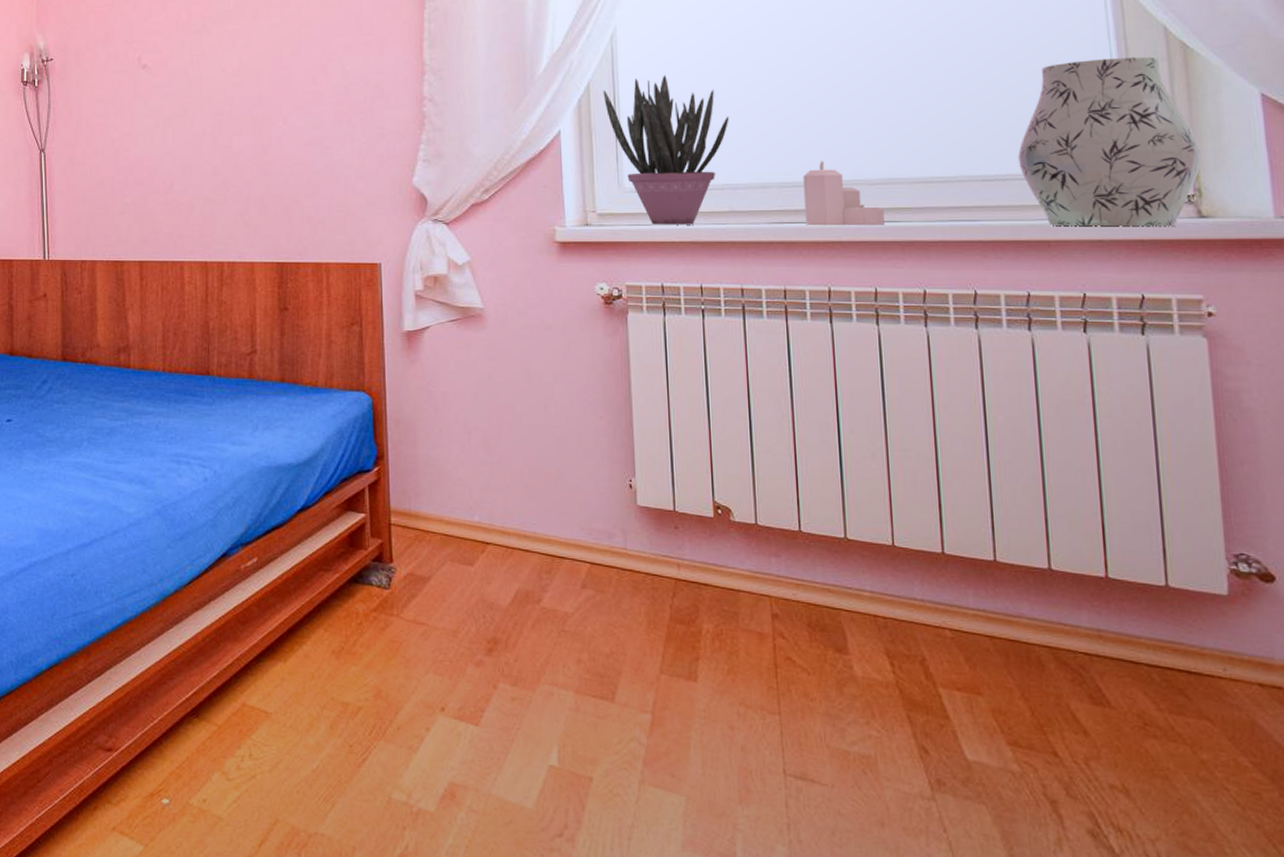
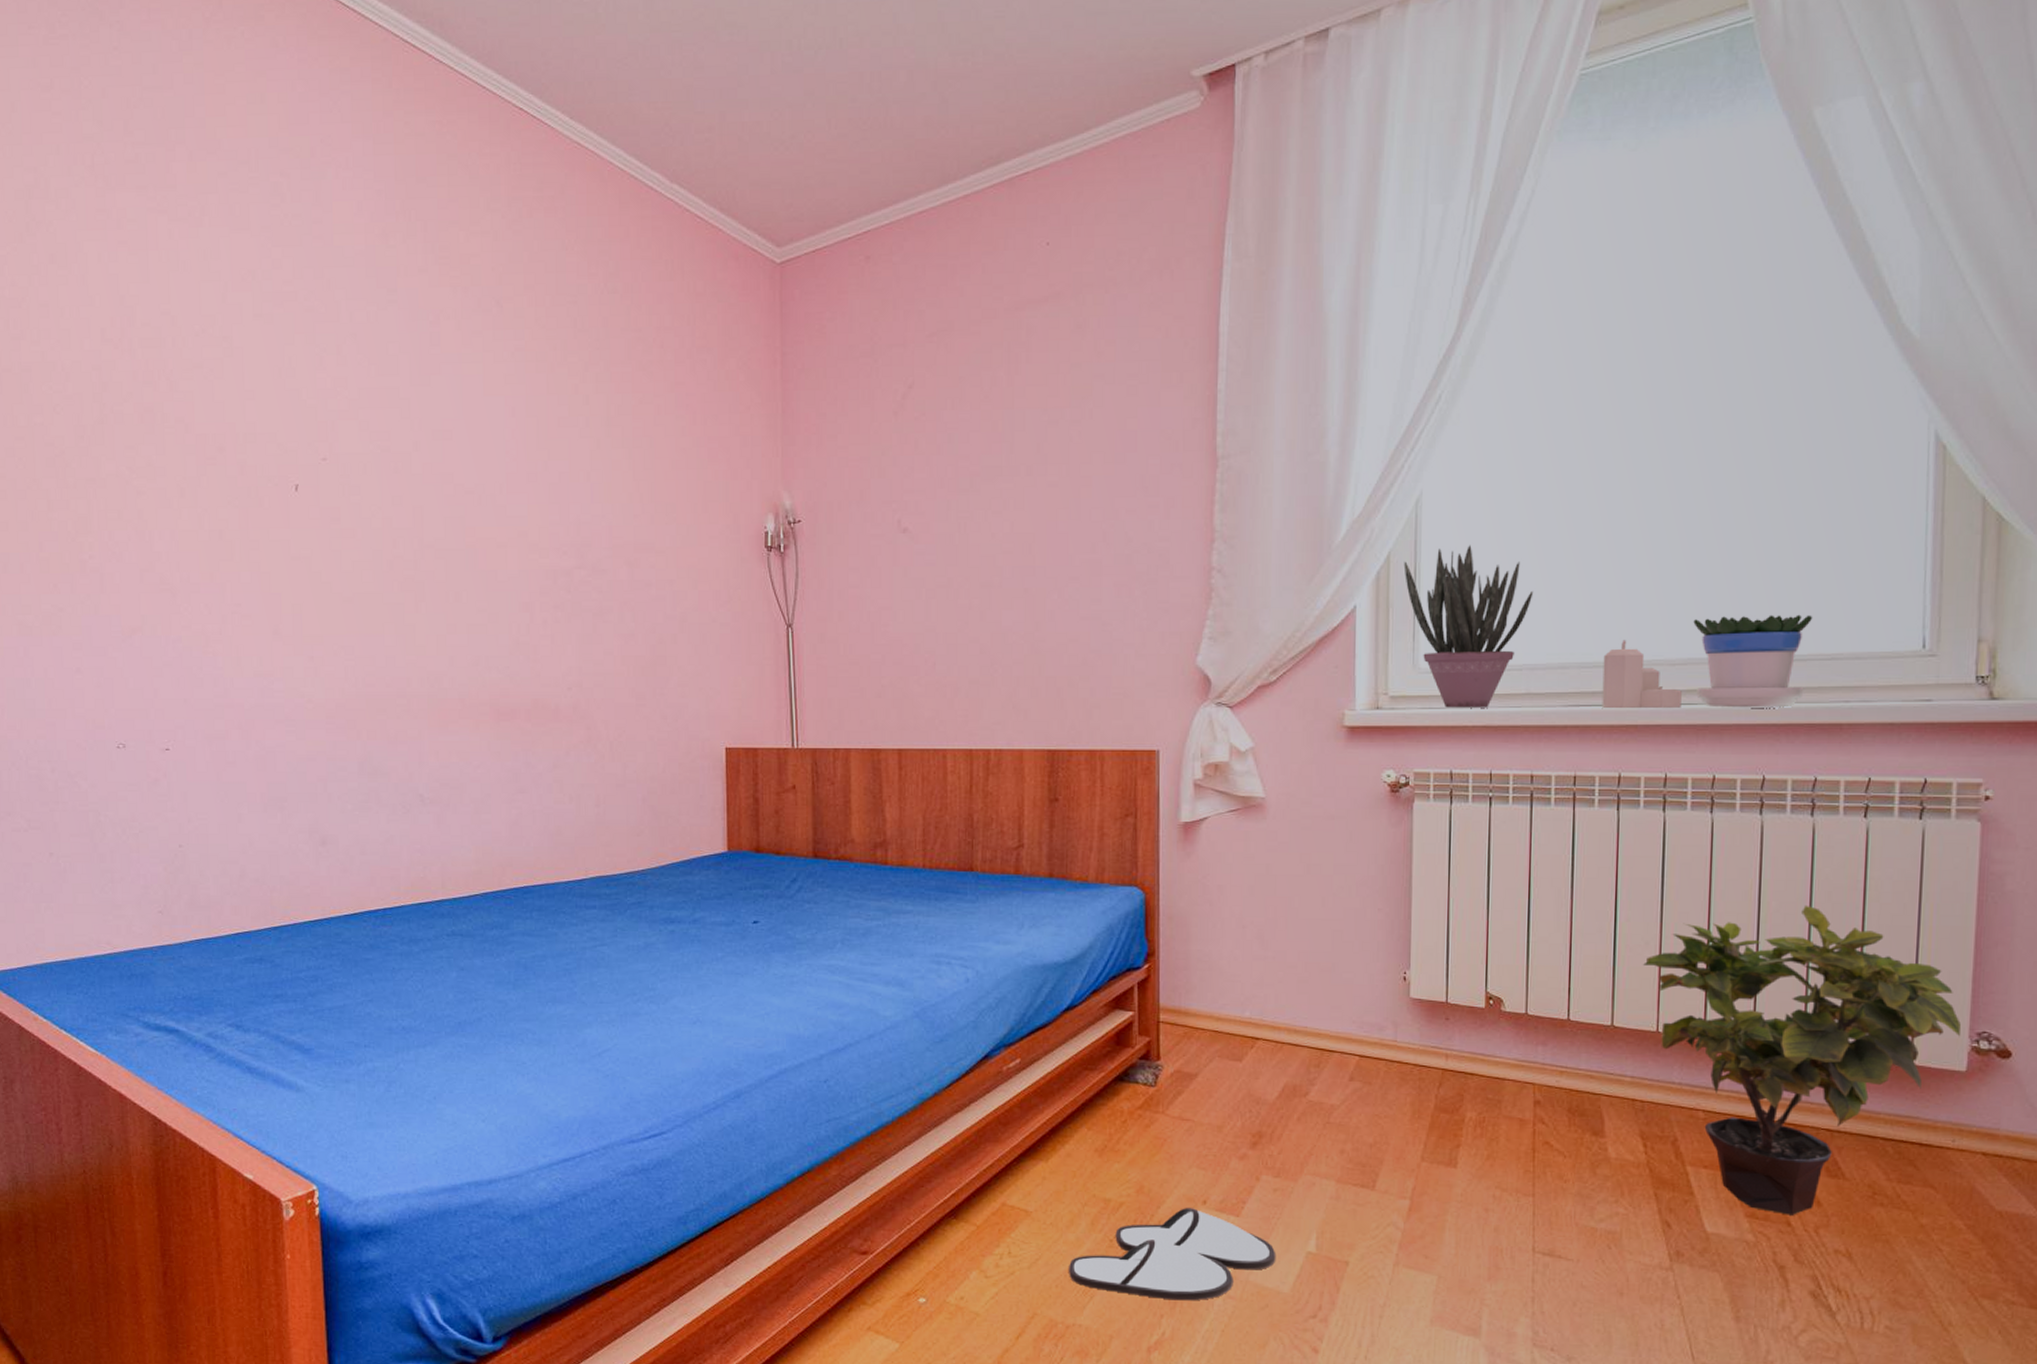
slippers: none [310,714,518,814] -> present [1069,1208,1276,1301]
potted plant: none [872,419,1217,745] -> present [1643,905,1962,1215]
flowerpot: none [888,137,1008,225] -> present [1693,614,1813,708]
vase: present [1018,56,1202,227] -> none [1821,529,2002,709]

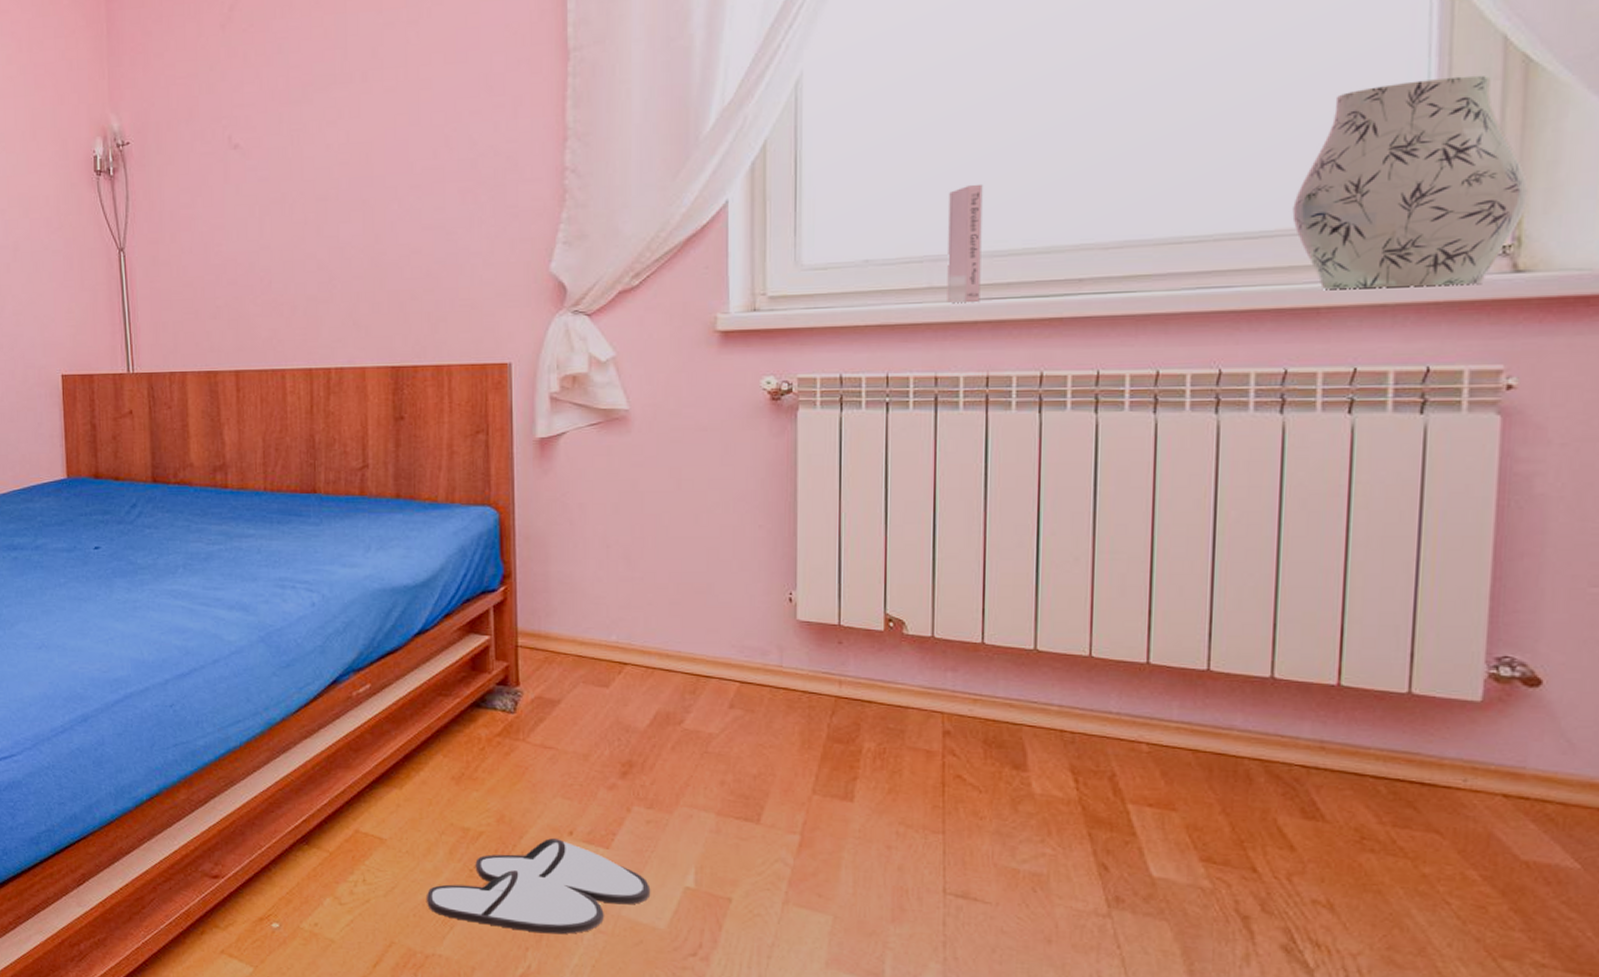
potted plant: present [1403,545,1534,708] -> none [782,128,936,307]
book: none [1542,601,1573,709] -> present [947,184,983,304]
candle: present [1602,640,1682,709] -> none [1019,223,1117,301]
potted plant: present [1643,905,1962,1215] -> none [1072,514,1476,861]
flowerpot: present [1693,614,1813,708] -> none [1131,184,1282,295]
vase: none [1821,529,2002,709] -> present [1292,75,1529,290]

